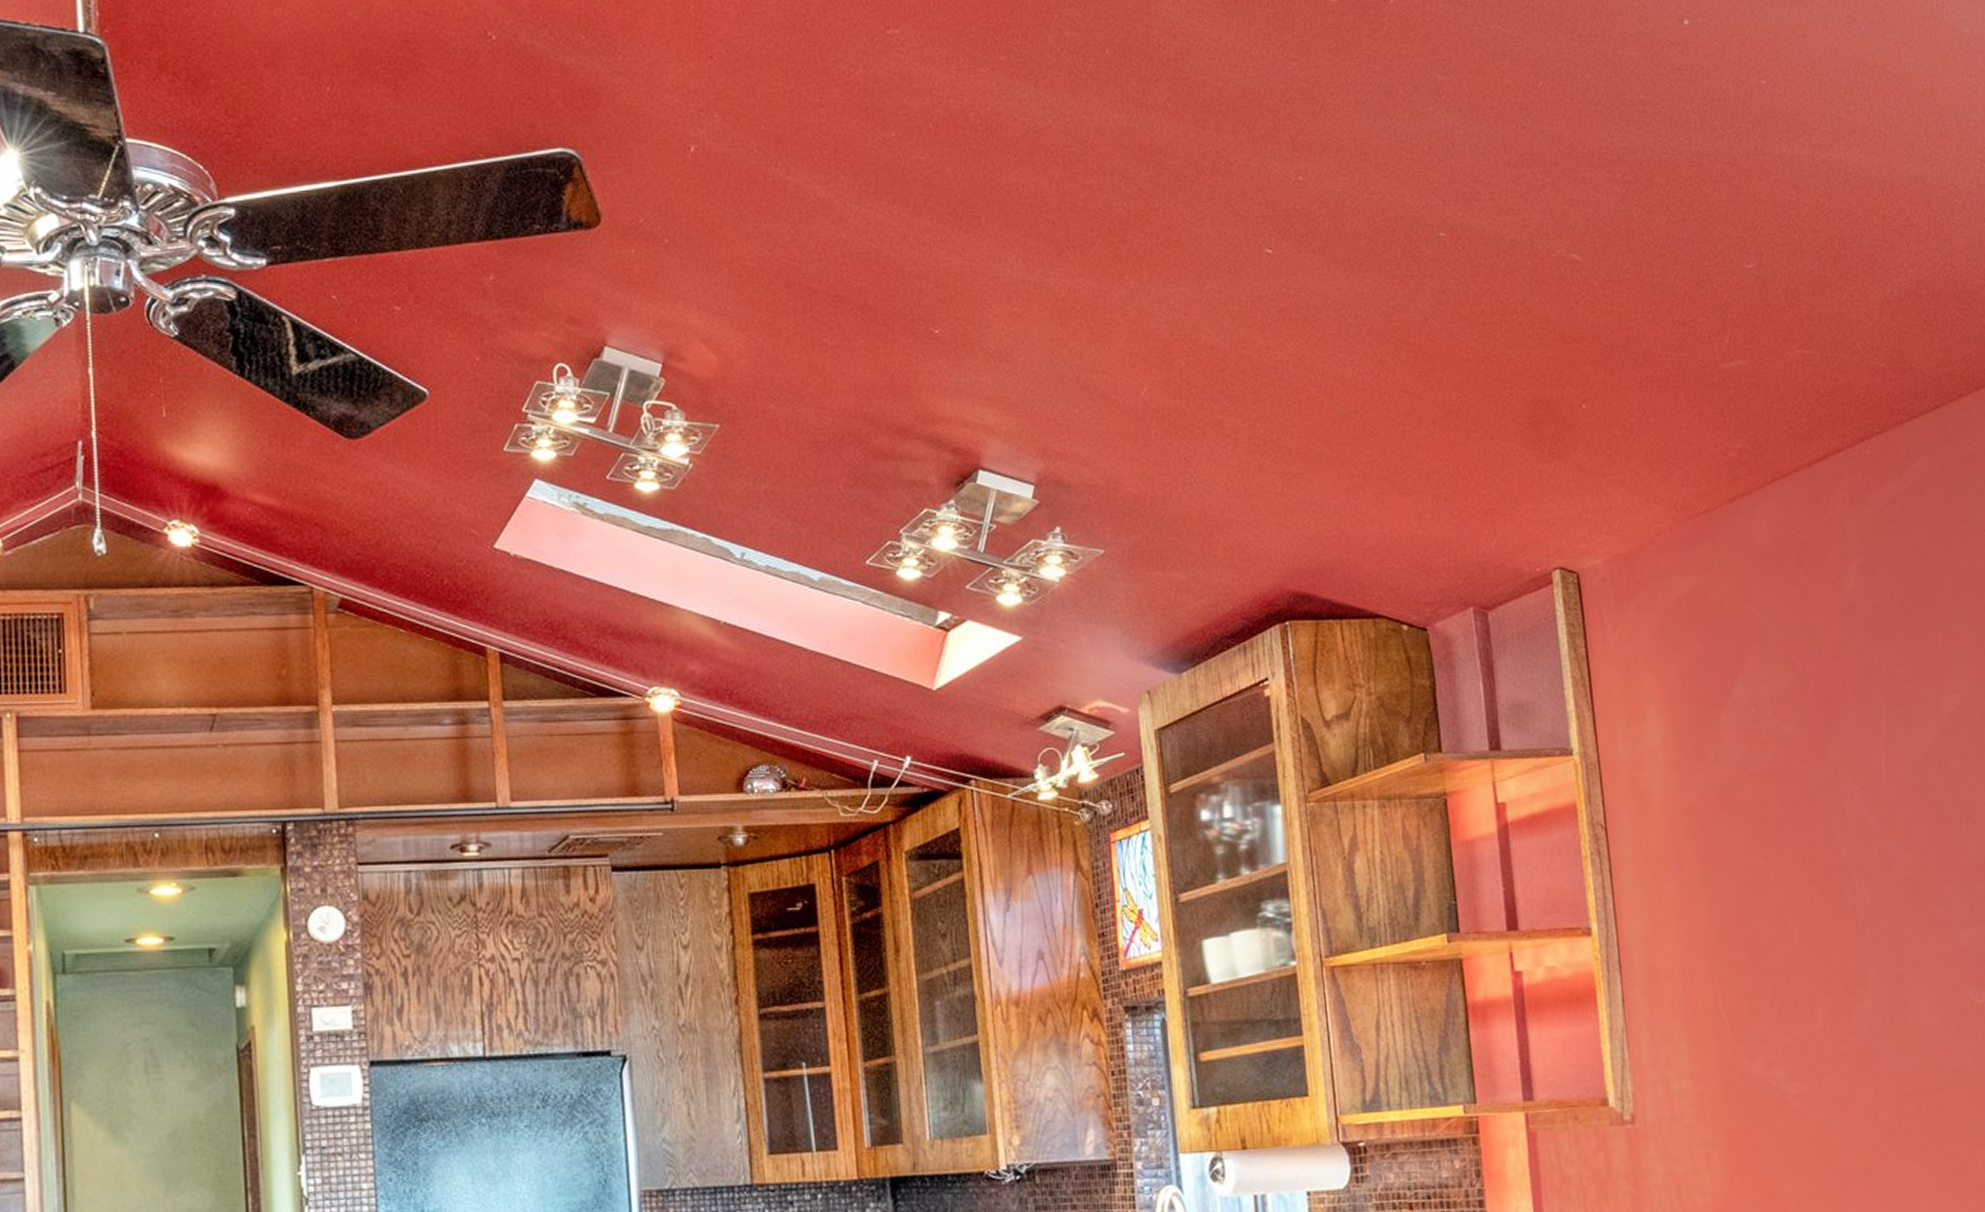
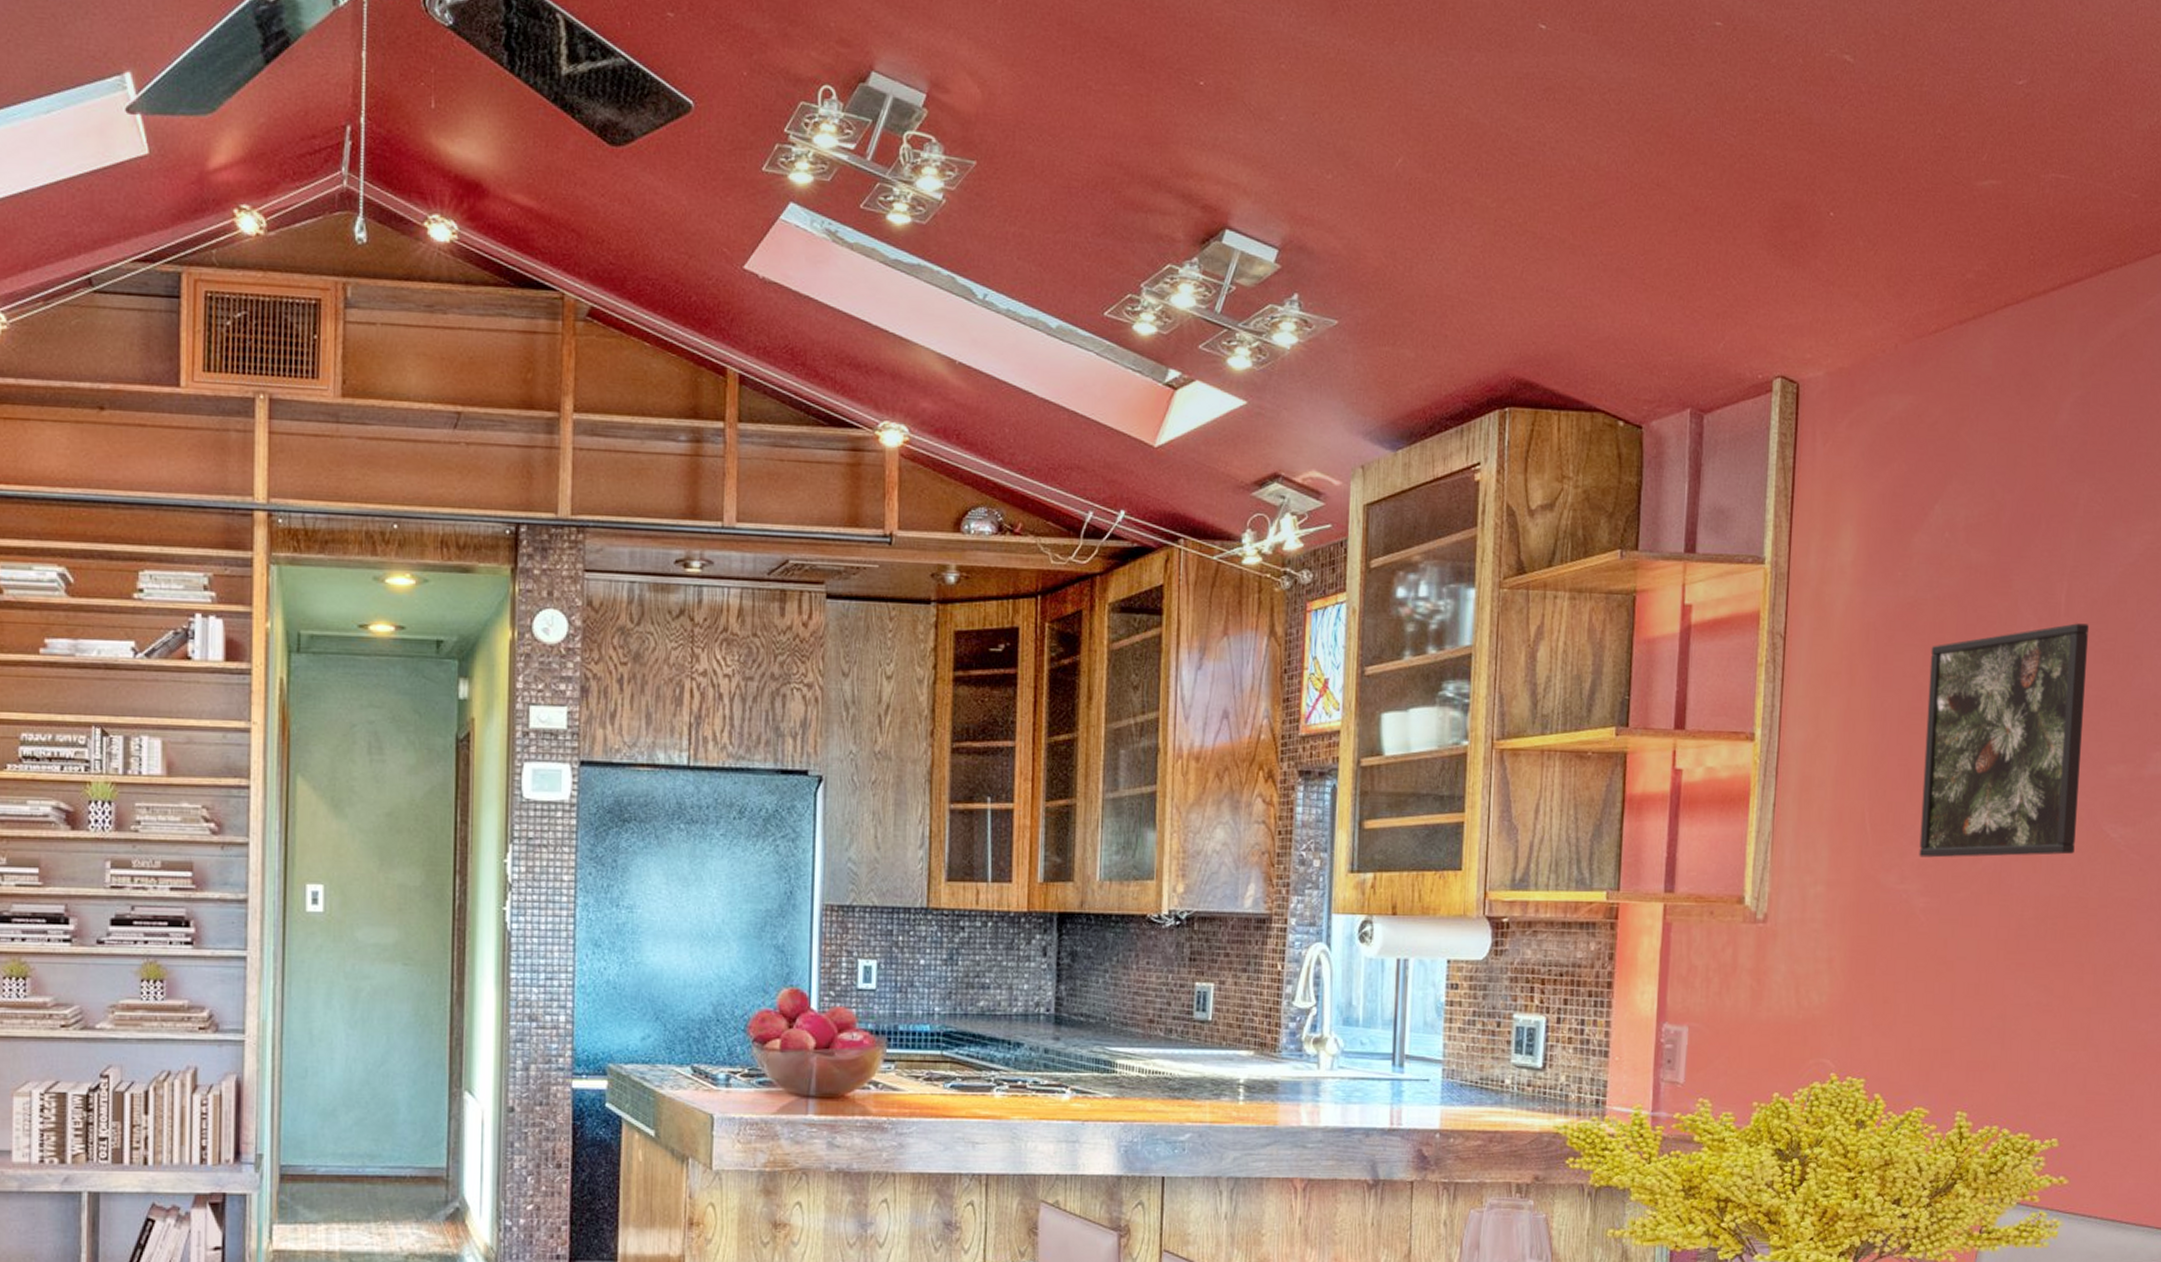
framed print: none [1757,788,1942,1041] -> present [1919,623,2089,858]

